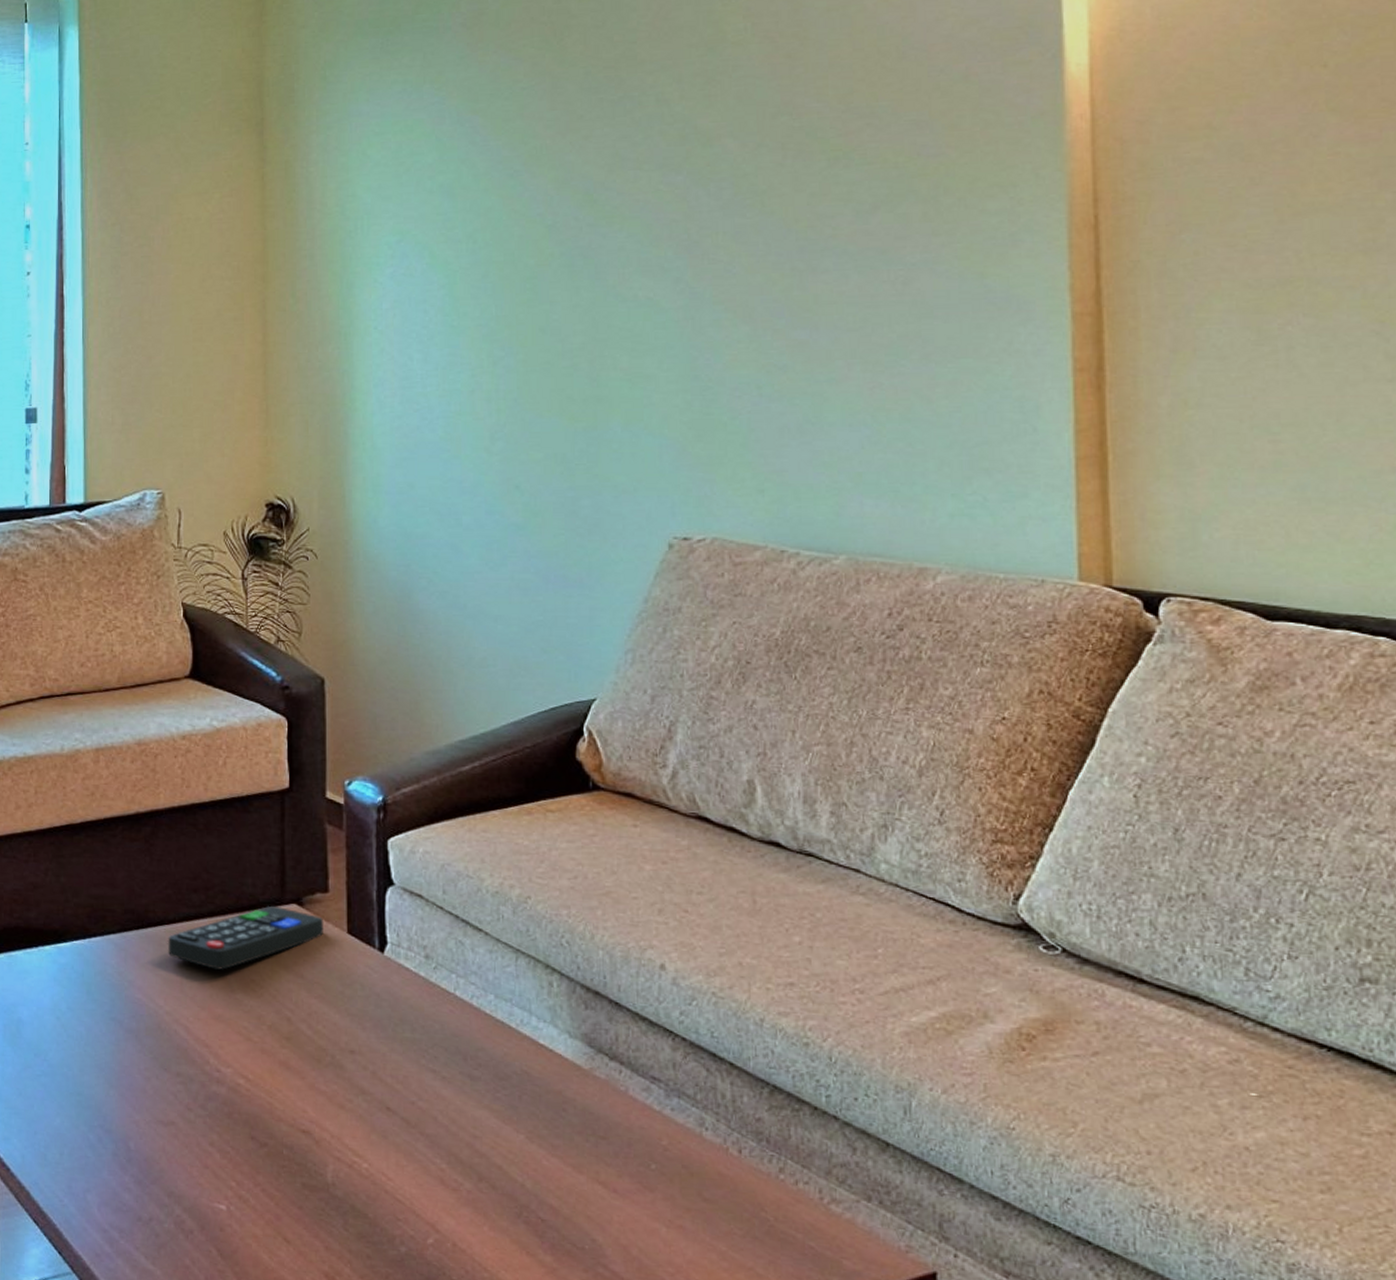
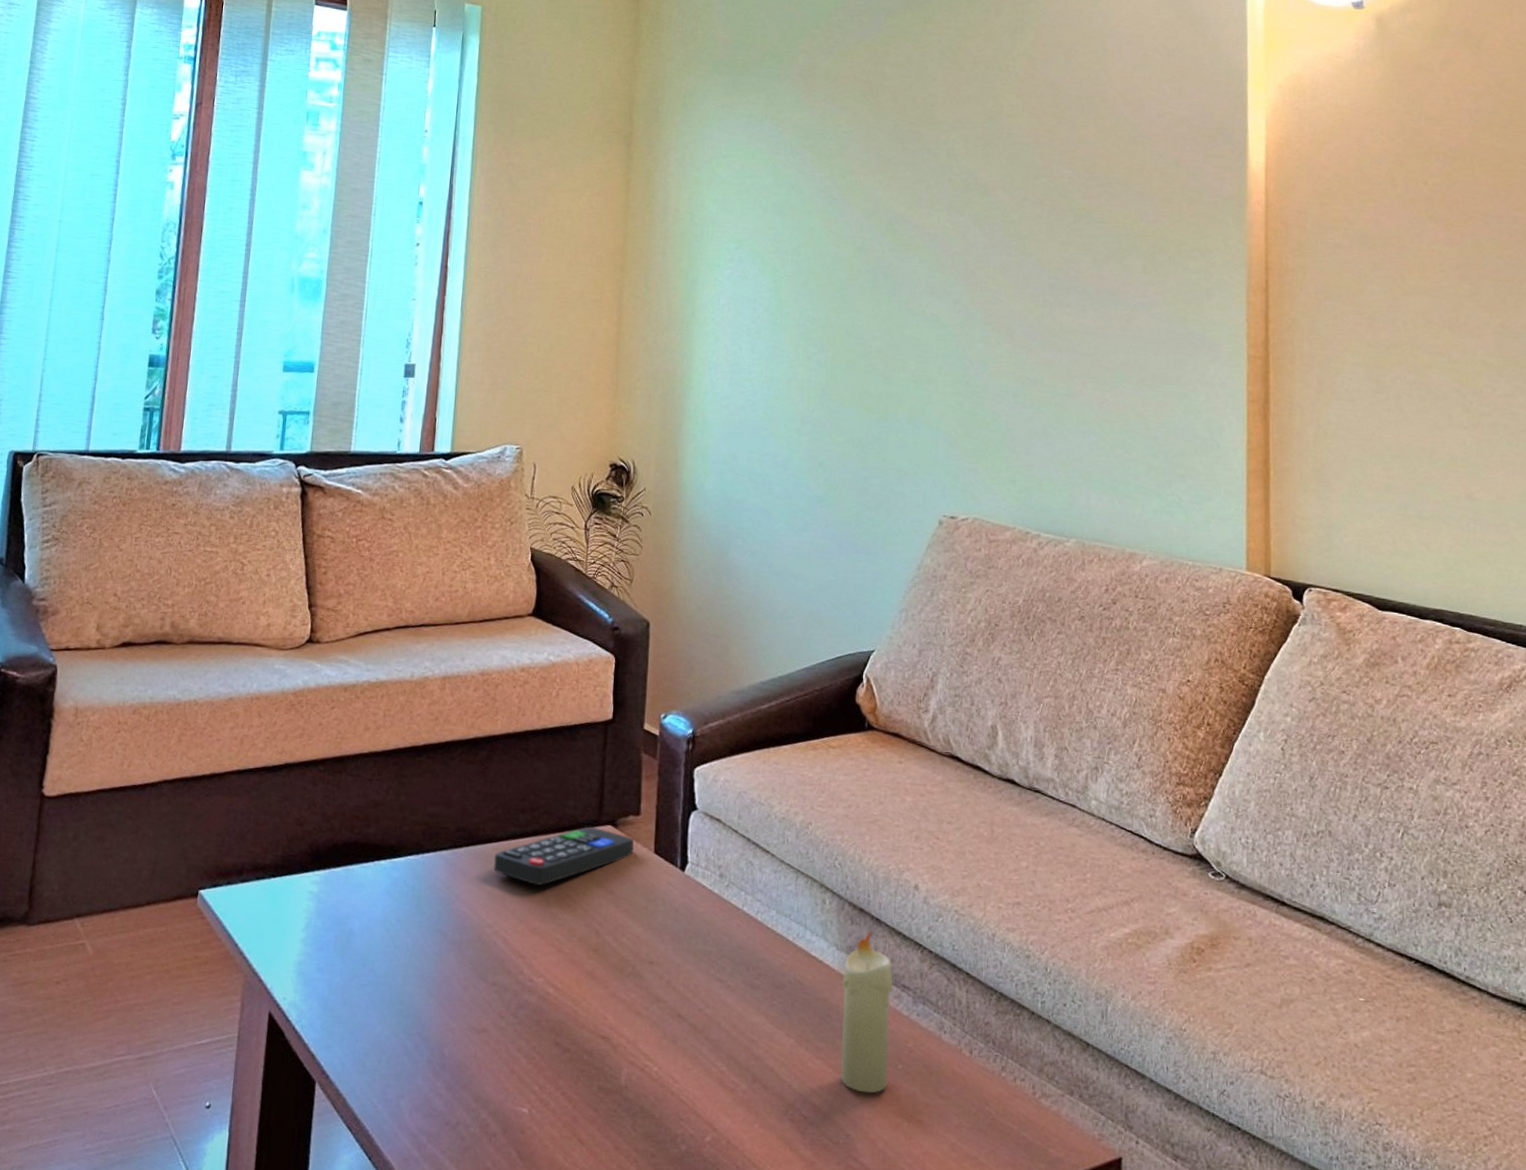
candle: none [578,1016,640,1196] -> present [841,930,893,1094]

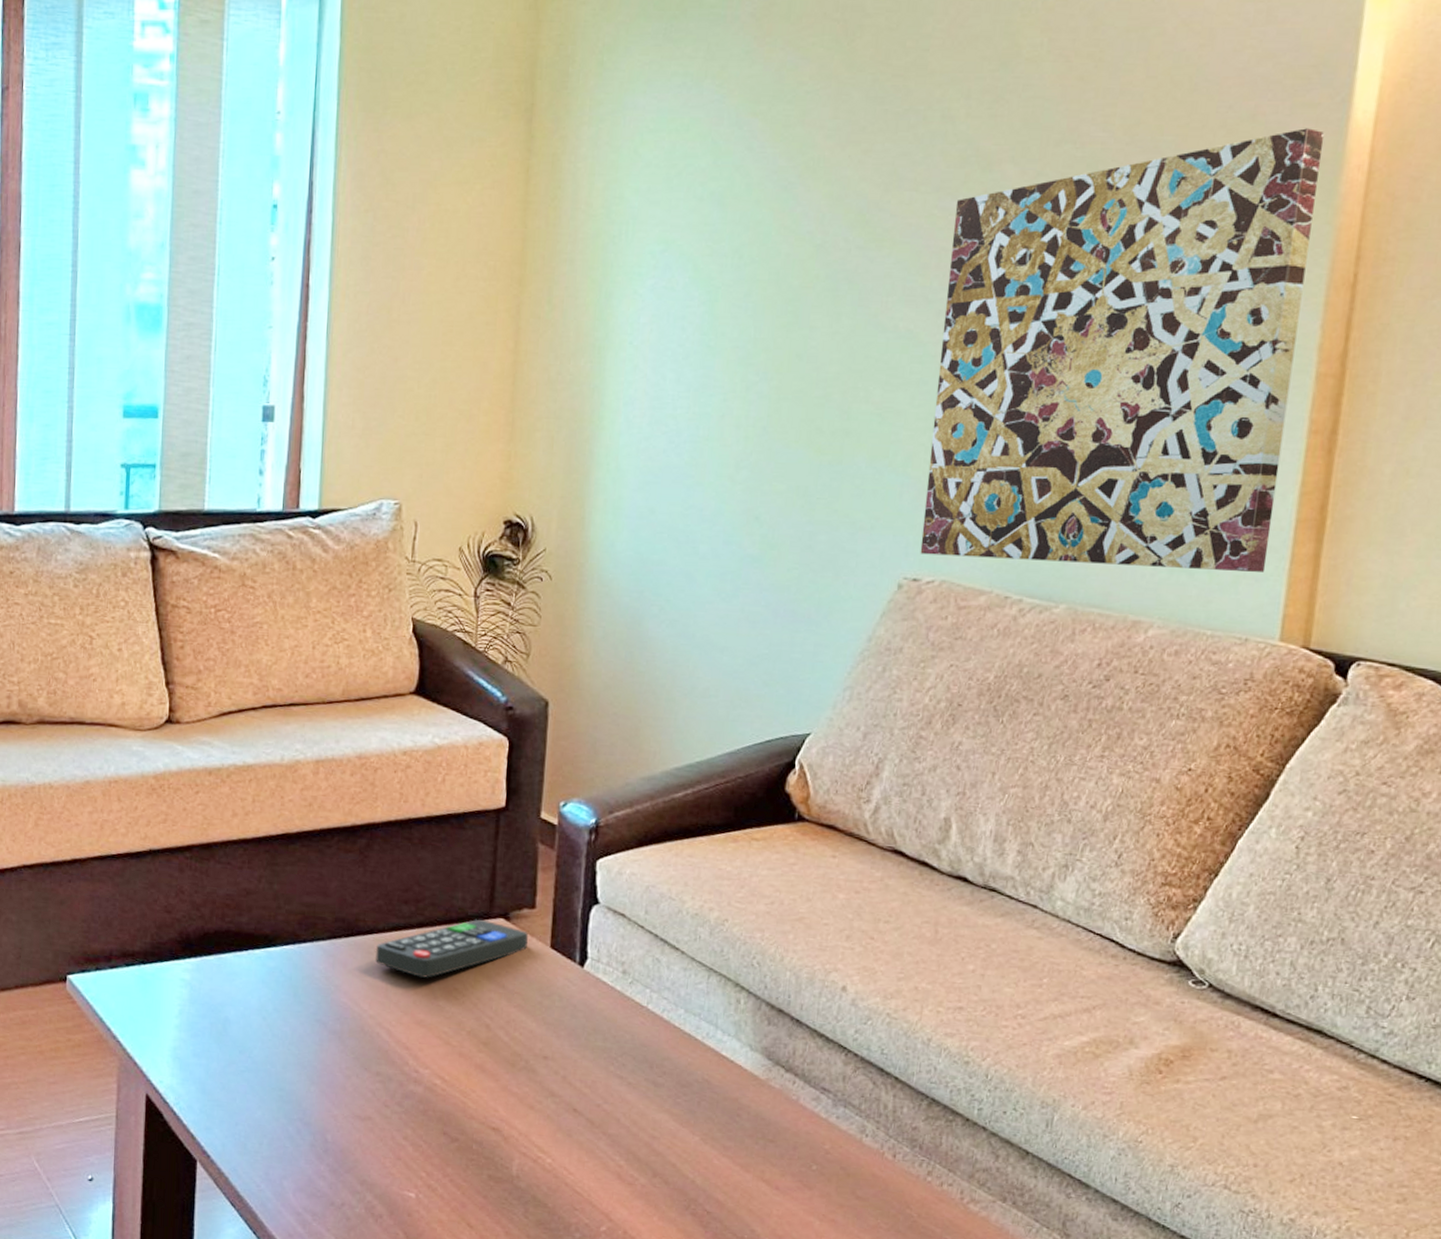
candle: present [841,930,893,1094] -> none [748,1032,812,1192]
wall art: none [955,173,1231,513] -> present [920,128,1325,572]

